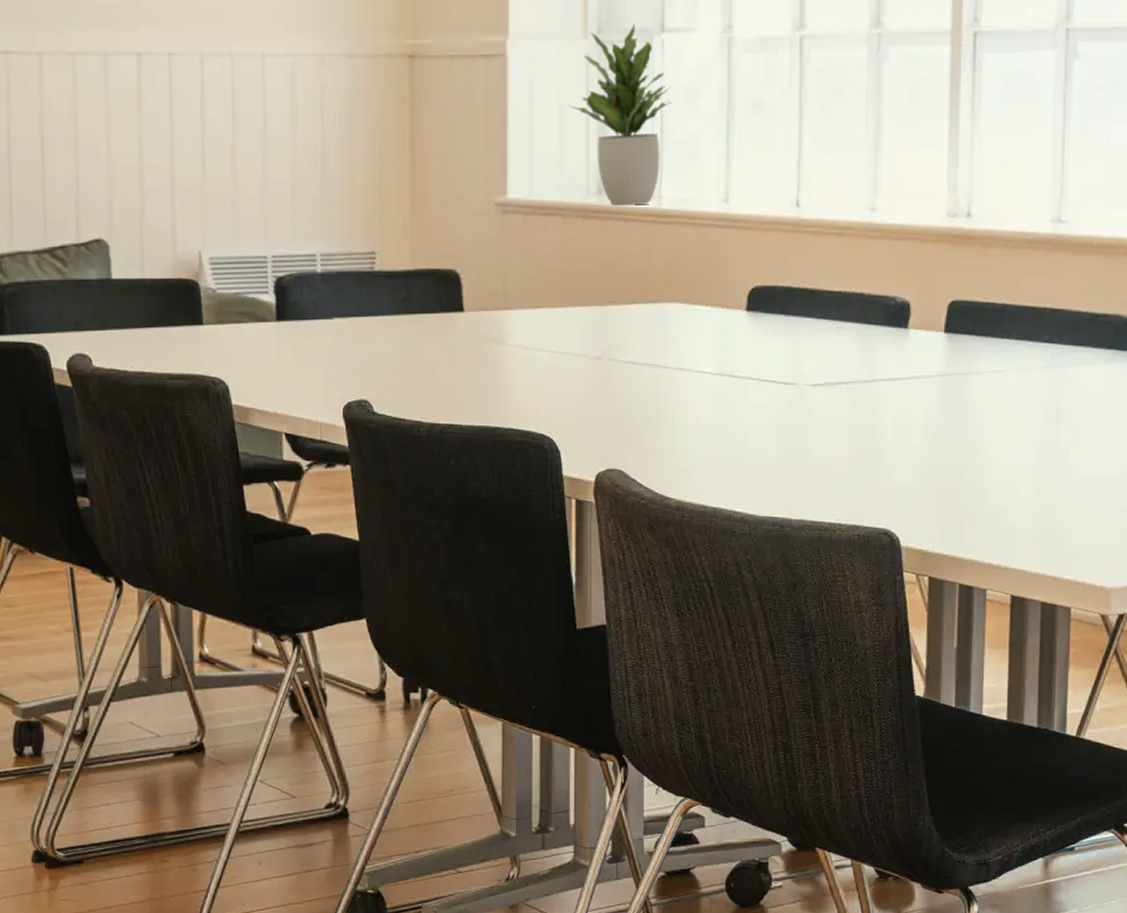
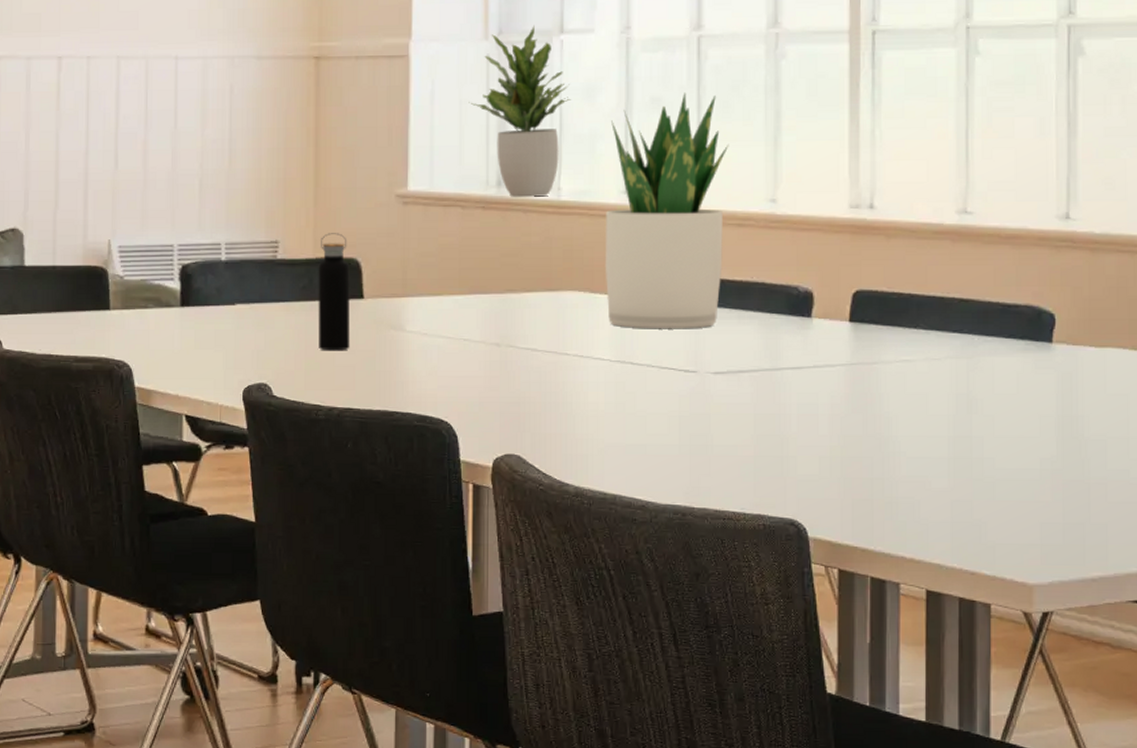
water bottle: none [417,243,451,366] -> present [318,233,350,351]
planter: none [706,96,830,341] -> present [605,92,729,329]

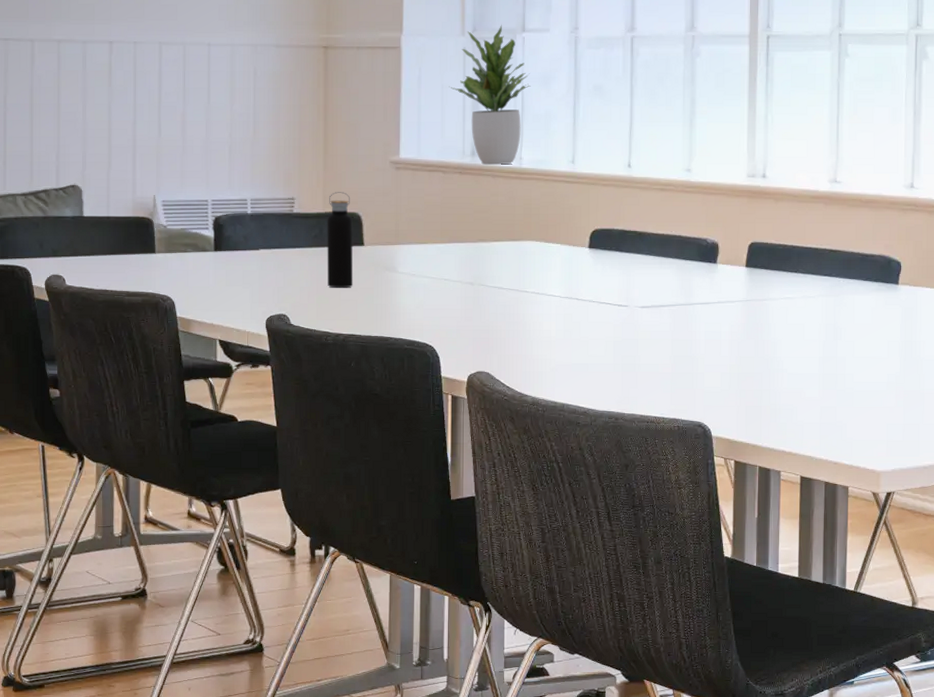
planter: present [605,92,729,329] -> none [556,82,655,272]

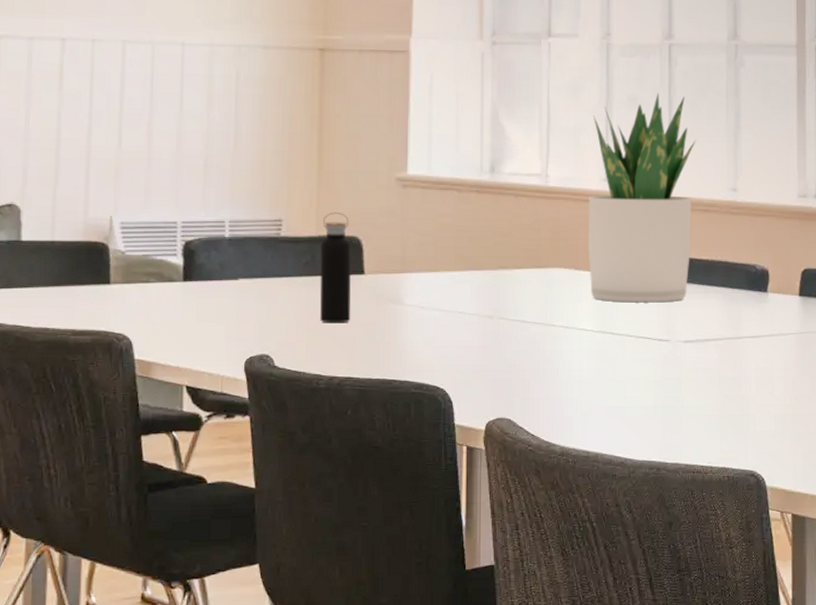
potted plant: present [449,24,531,165] -> none [464,28,558,183]
planter: none [556,82,655,272] -> present [588,93,696,303]

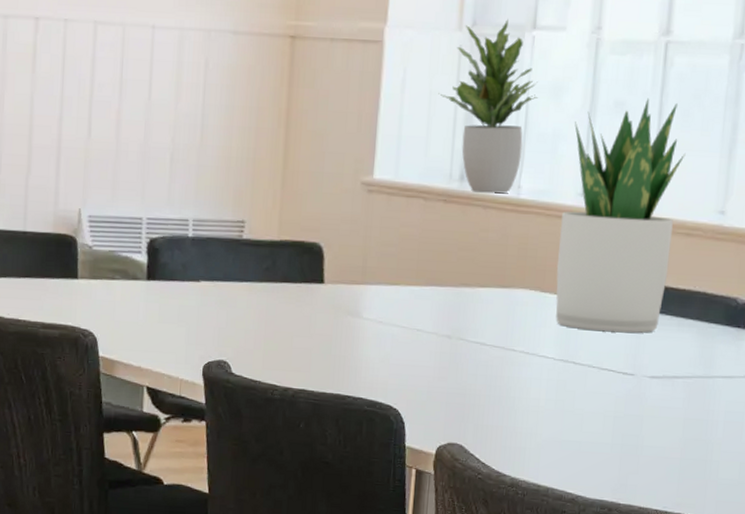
water bottle: present [319,212,351,323] -> none [278,216,313,333]
potted plant: none [464,28,558,183] -> present [438,18,538,194]

